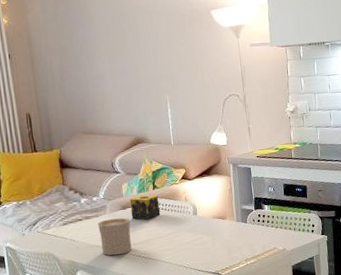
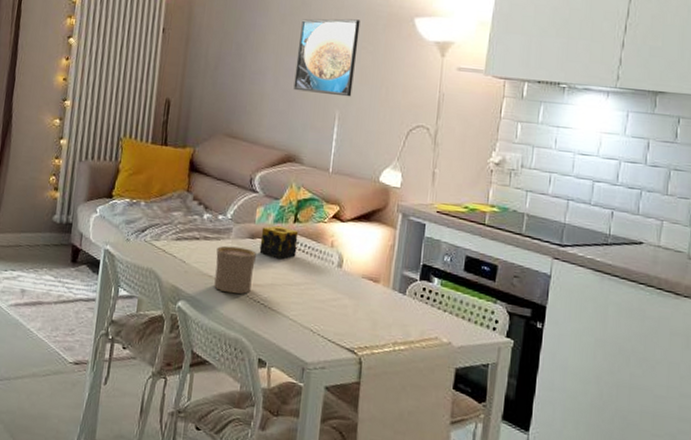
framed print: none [122,19,176,86] -> present [293,19,361,97]

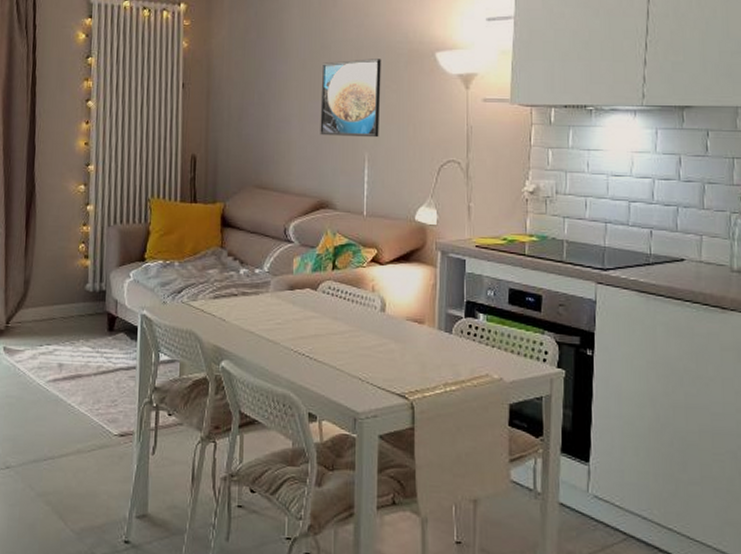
cup: present [214,245,256,294] -> none [256,300,297,349]
candle: present [259,225,299,260] -> none [300,274,338,309]

